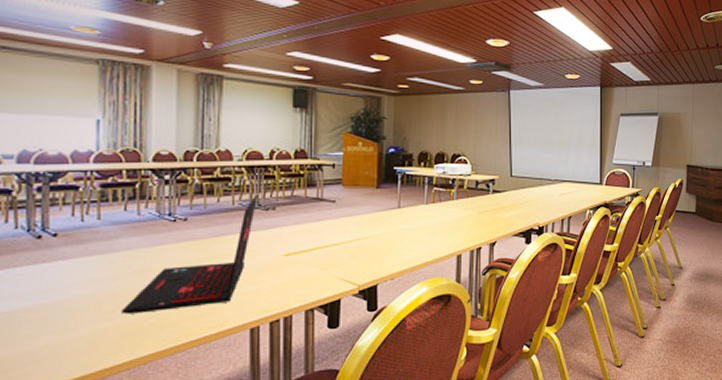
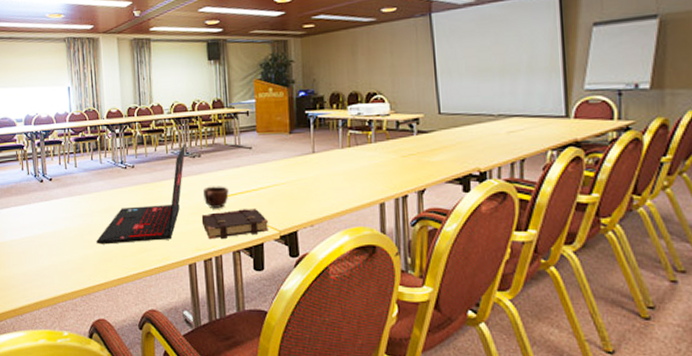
book: none [270,263,348,299] -> present [201,208,270,240]
mug: none [275,241,306,265] -> present [203,186,229,208]

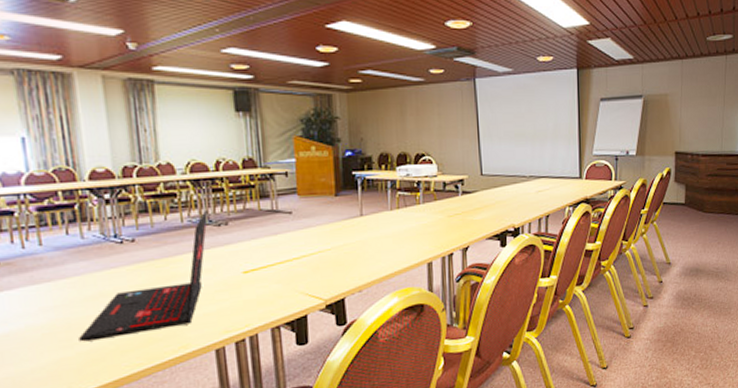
book: present [201,208,270,240] -> none [230,278,314,319]
mug: present [203,186,229,208] -> none [233,256,265,283]

